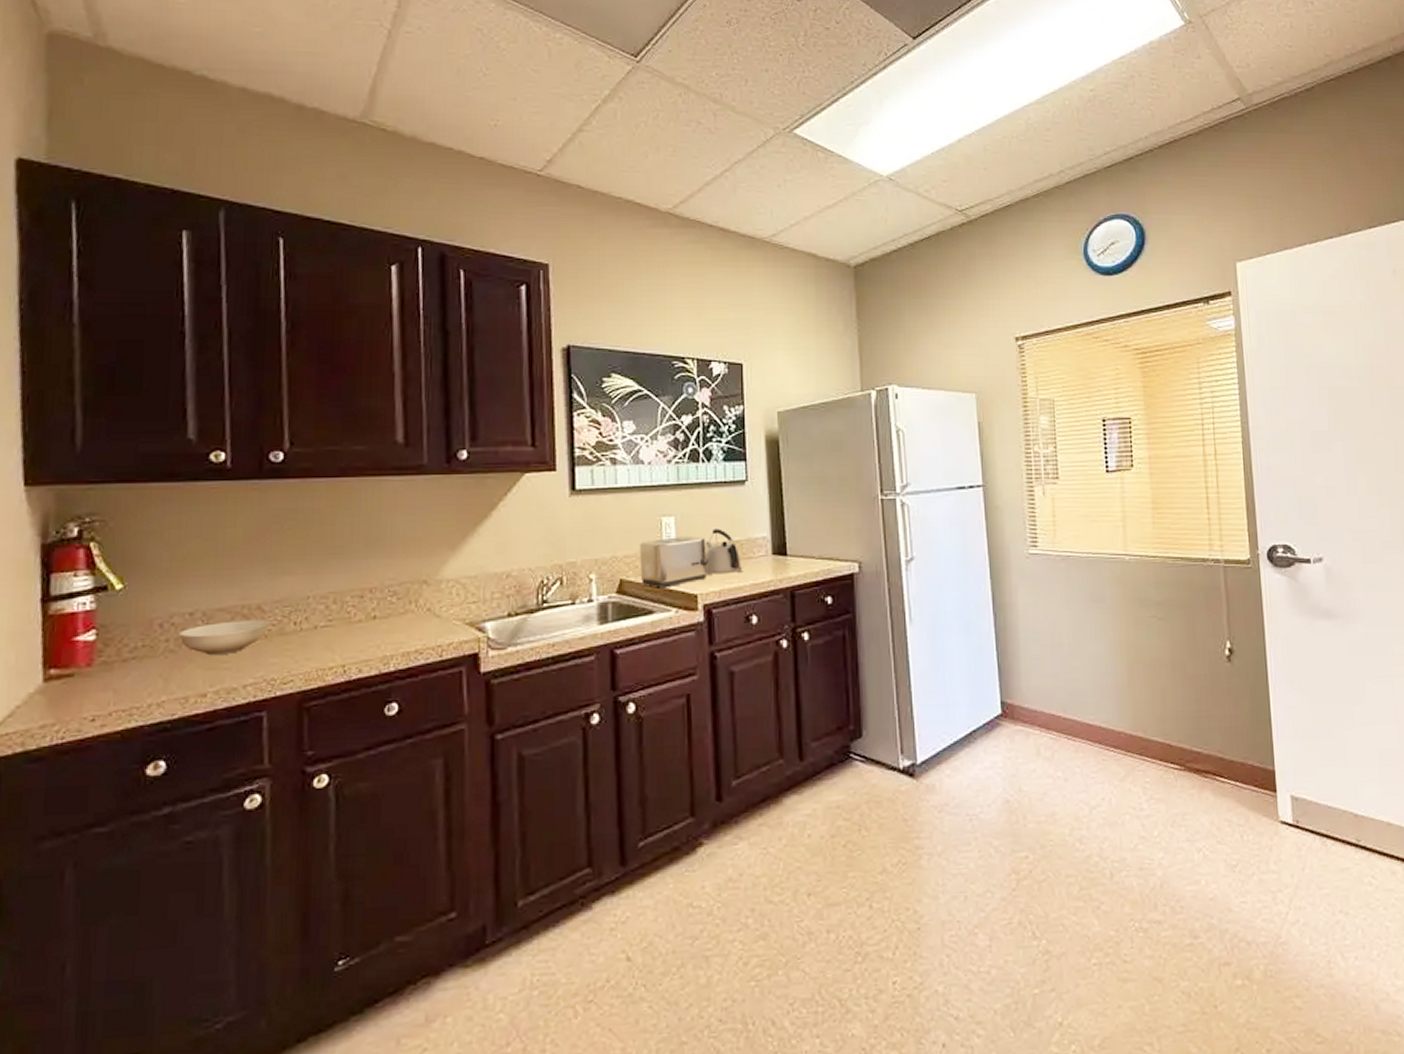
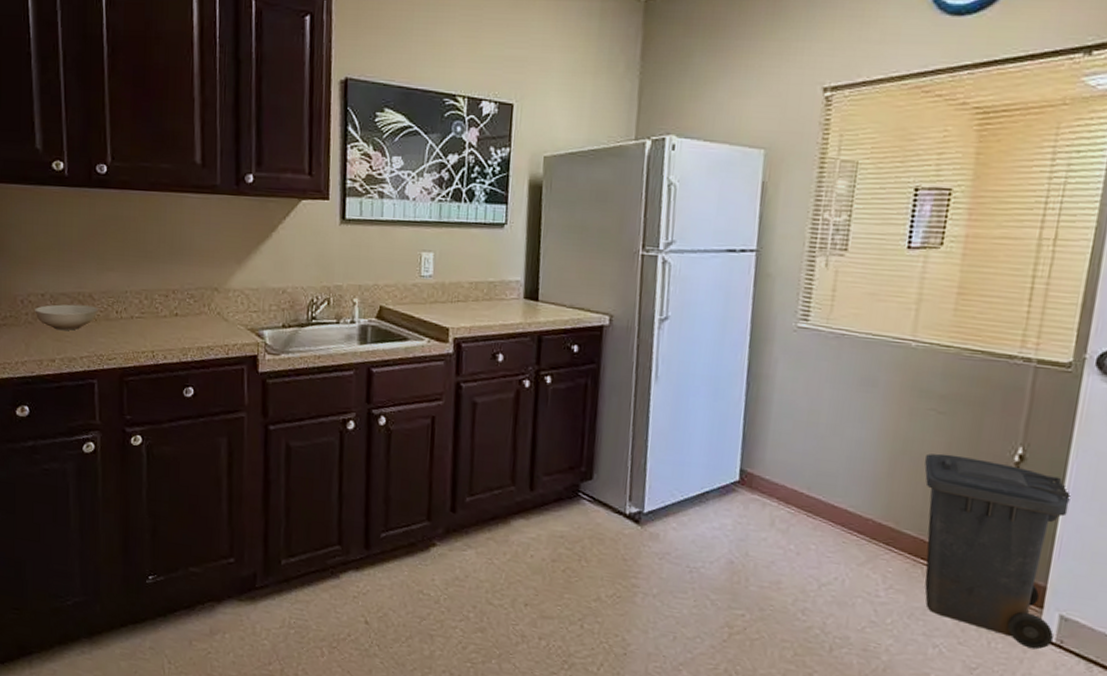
toaster: present [639,535,708,588] -> none [398,271,462,319]
kettle: present [705,528,742,576] -> none [458,268,493,313]
recycling bin: none [1156,657,1291,834] -> present [924,453,1071,650]

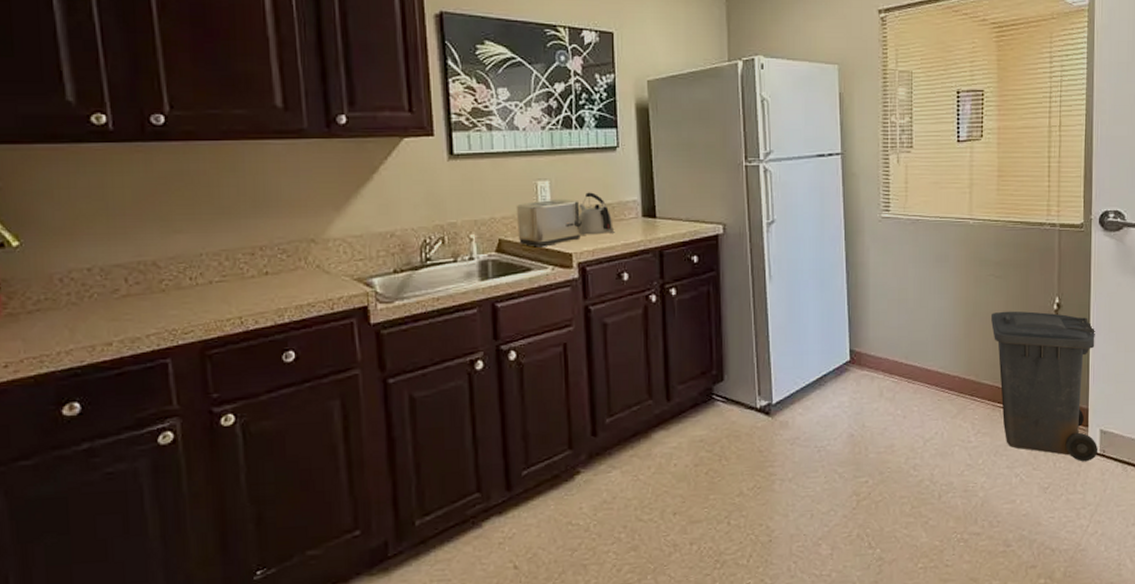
bowl: present [35,304,98,331] -> none [79,275,166,308]
toaster: none [398,271,462,319] -> present [516,198,582,247]
kettle: none [458,268,493,313] -> present [578,192,613,237]

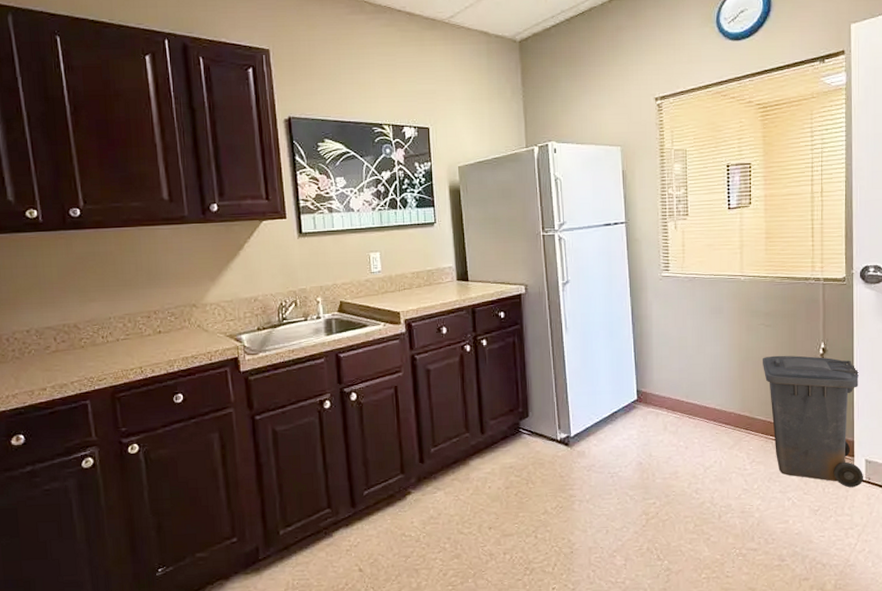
toaster: present [516,198,582,247] -> none [353,266,407,307]
kettle: present [578,192,613,237] -> none [404,261,433,298]

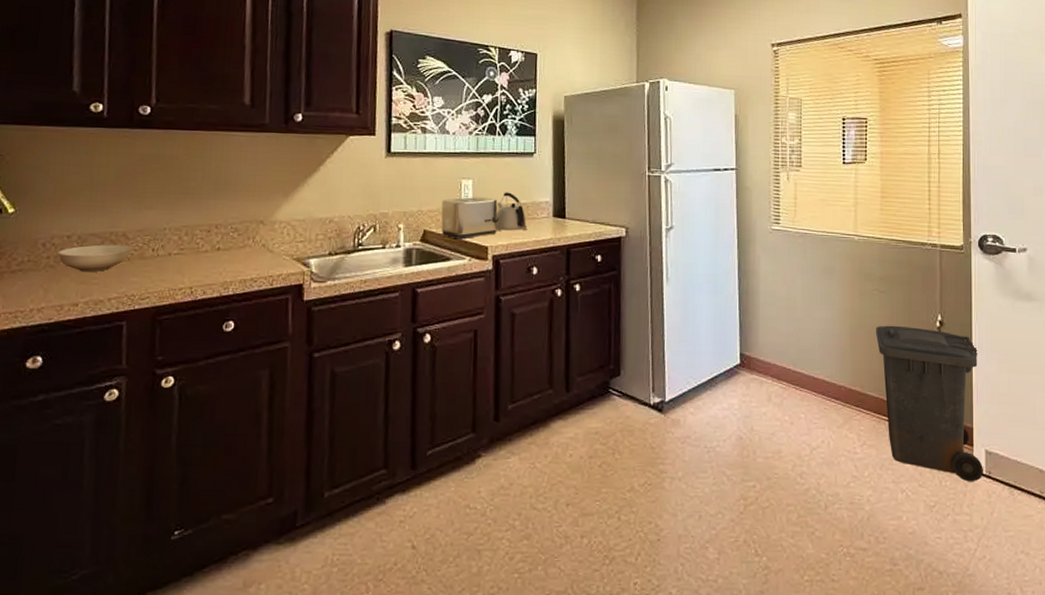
bowl: none [21,335,84,361] -> present [58,244,132,273]
toaster: none [353,266,407,307] -> present [441,196,499,240]
kettle: none [404,261,433,298] -> present [495,192,527,232]

